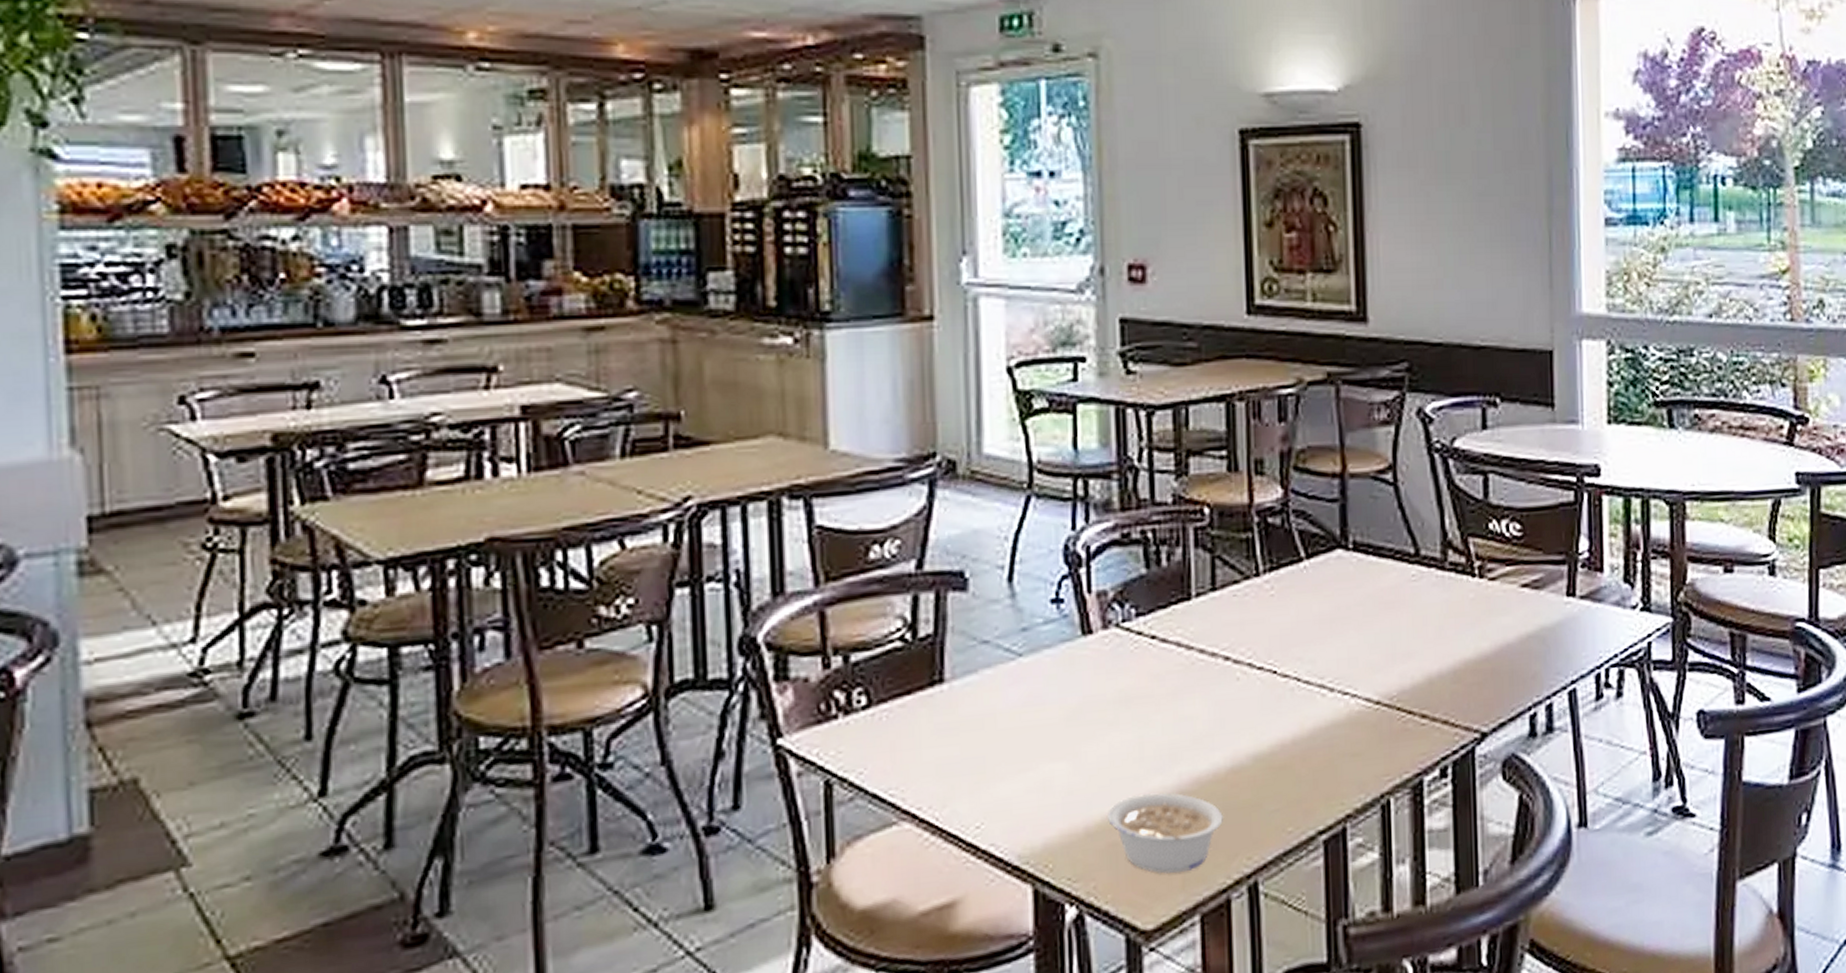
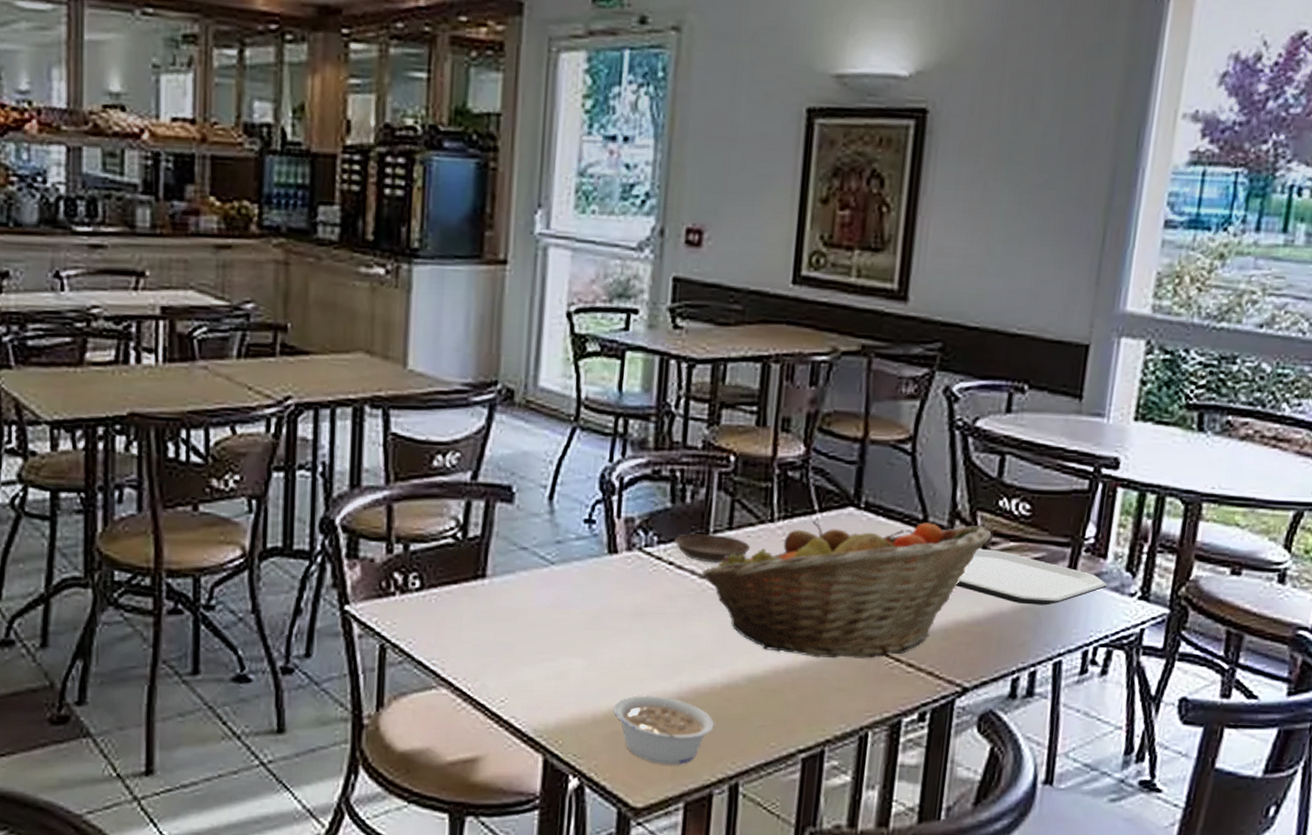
saucer: none [1154,597,1239,631] -> present [674,533,751,564]
fruit basket: none [1188,553,1486,723] -> present [701,520,991,659]
plate: none [1458,577,1608,632] -> present [956,548,1107,606]

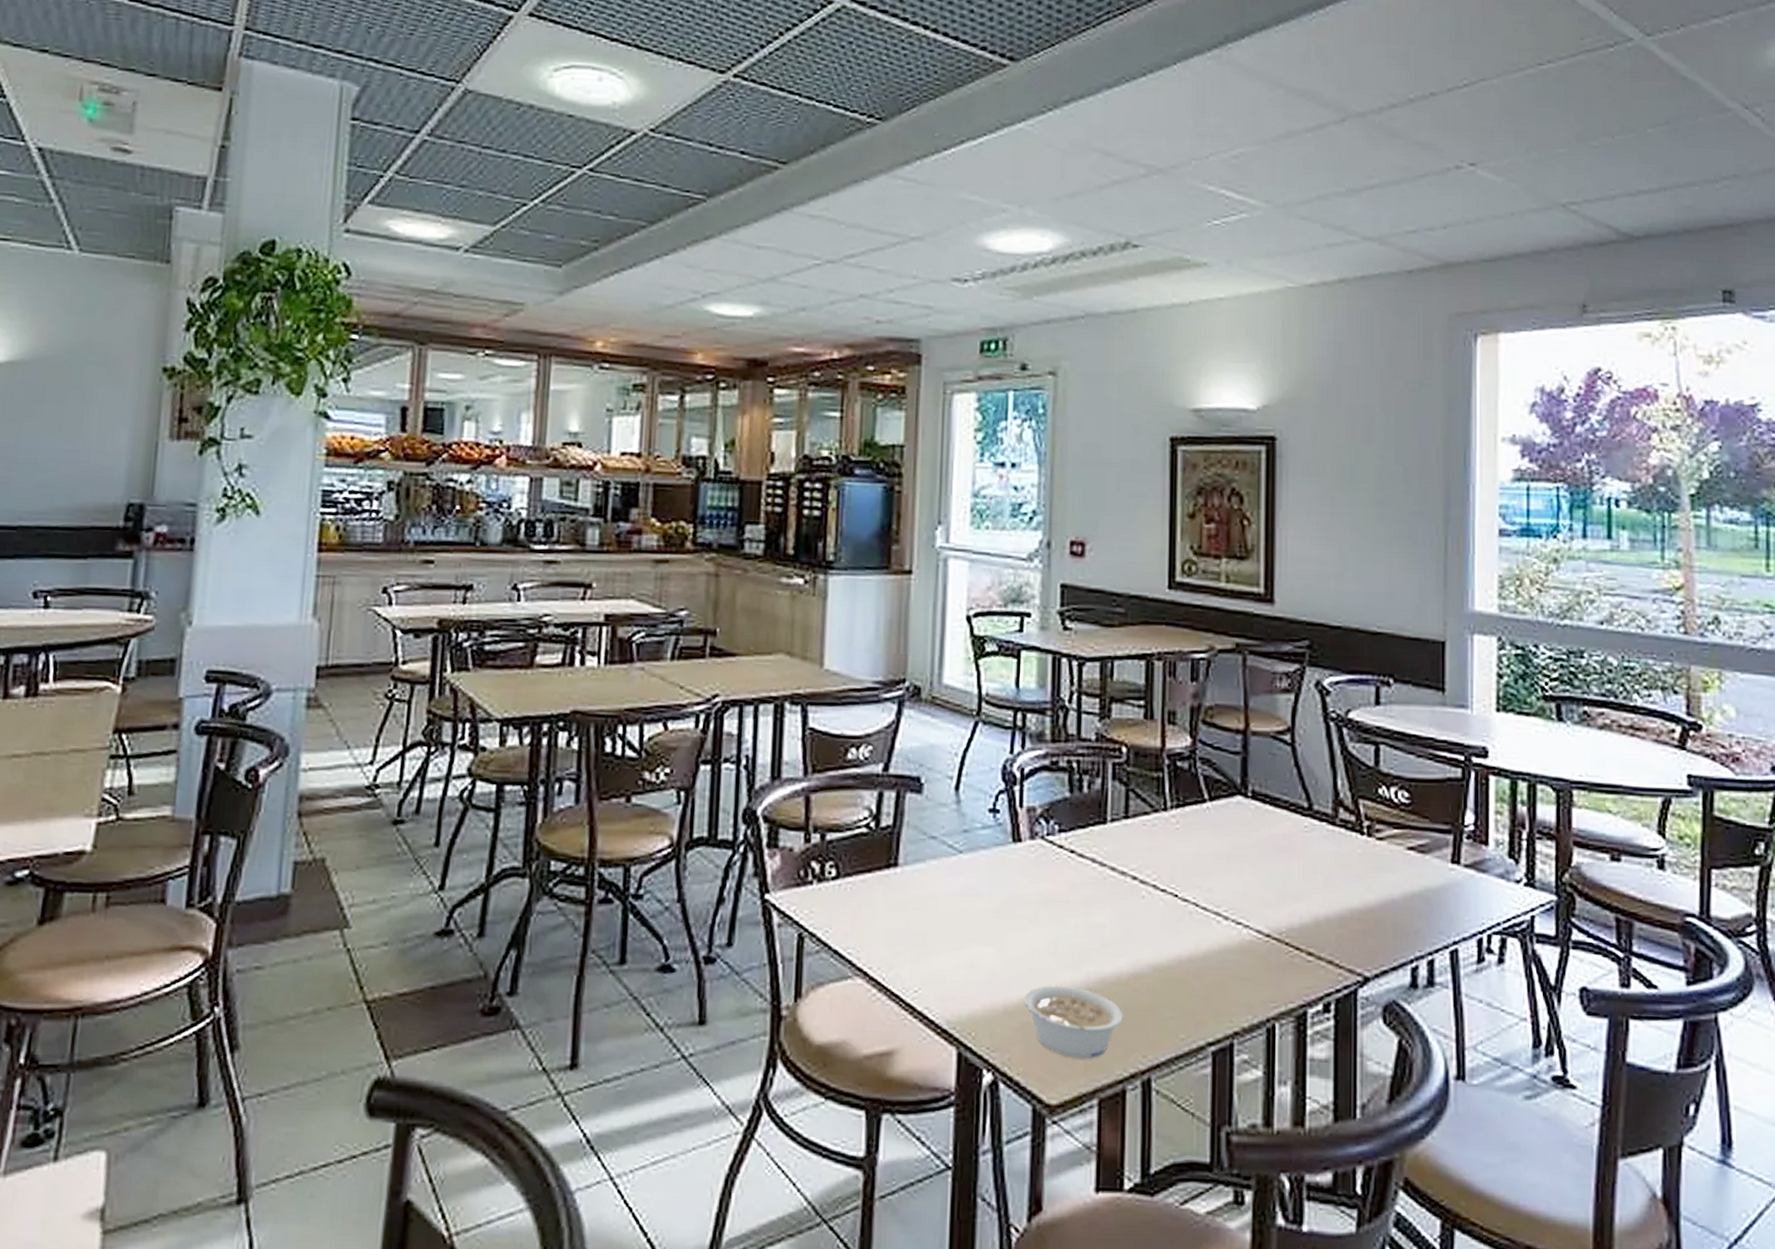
saucer: present [674,533,751,564] -> none [1074,822,1147,852]
fruit basket: present [701,520,991,659] -> none [1101,809,1374,947]
plate: present [956,548,1107,606] -> none [1346,836,1492,893]

